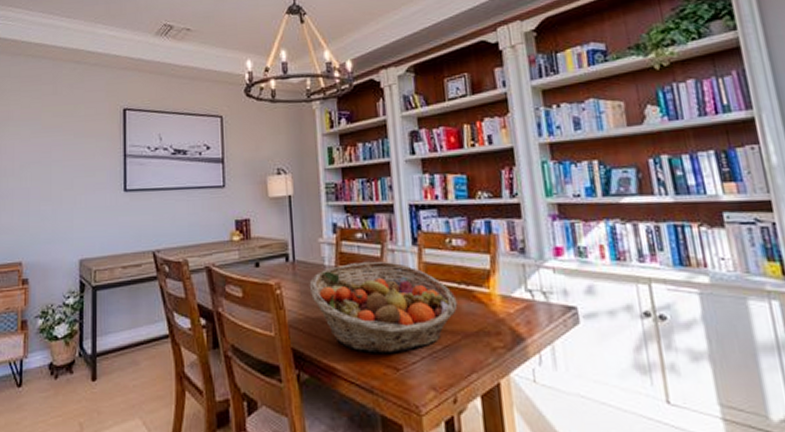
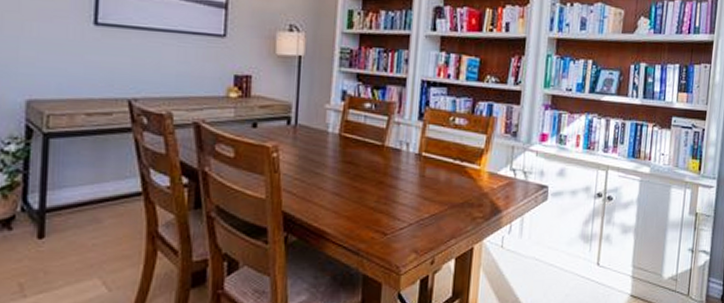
fruit basket: present [309,261,458,354] -> none [309,131,450,220]

